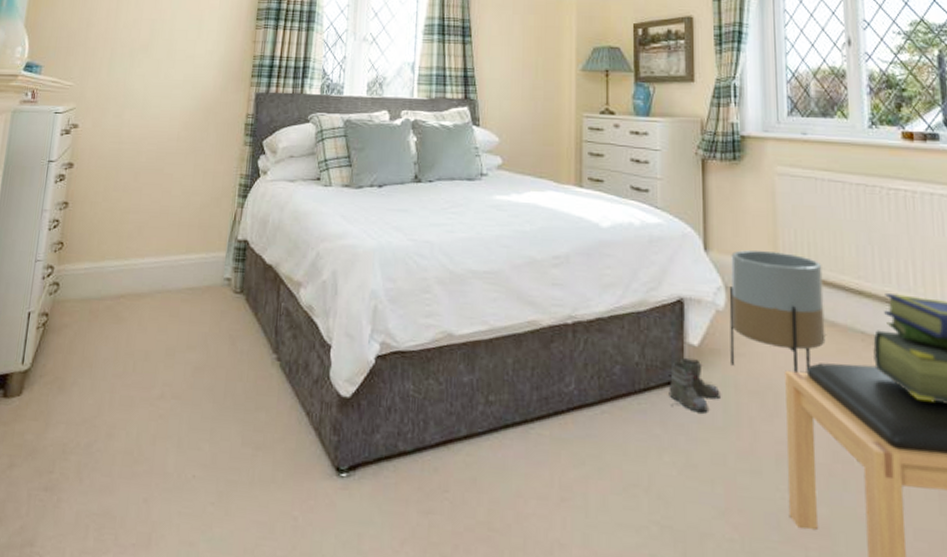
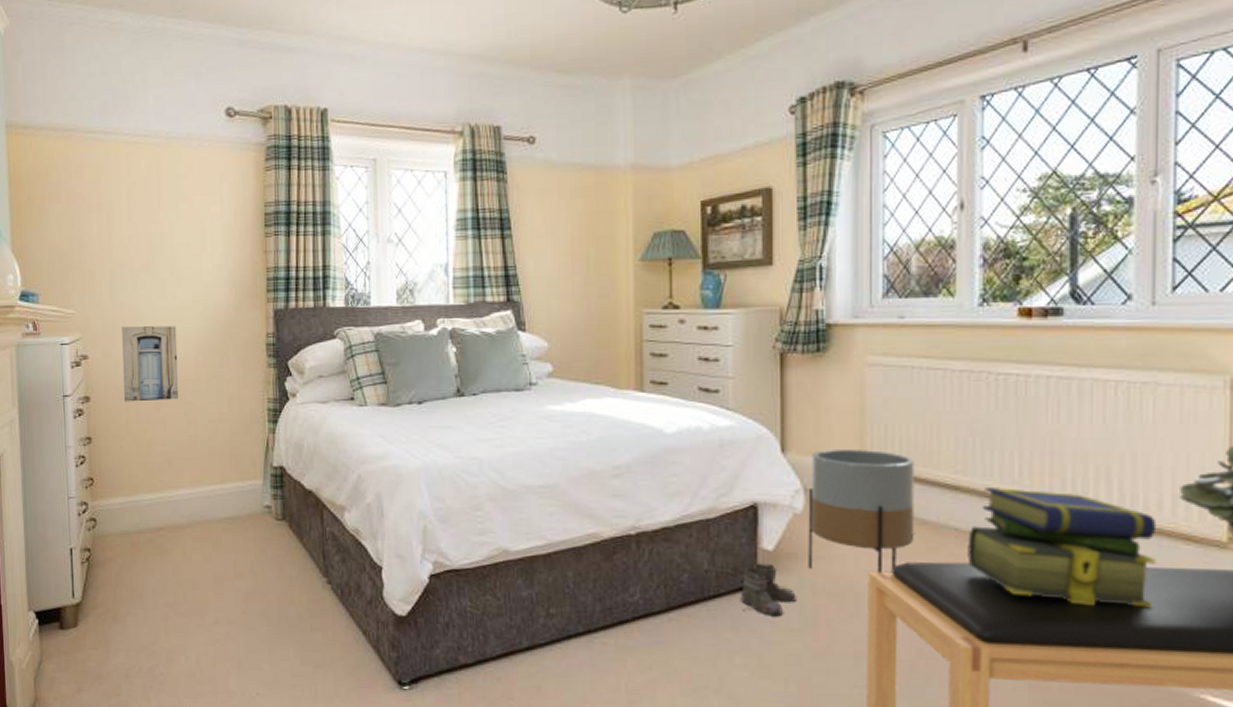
wall art: none [105,99,165,171] -> present [122,326,179,402]

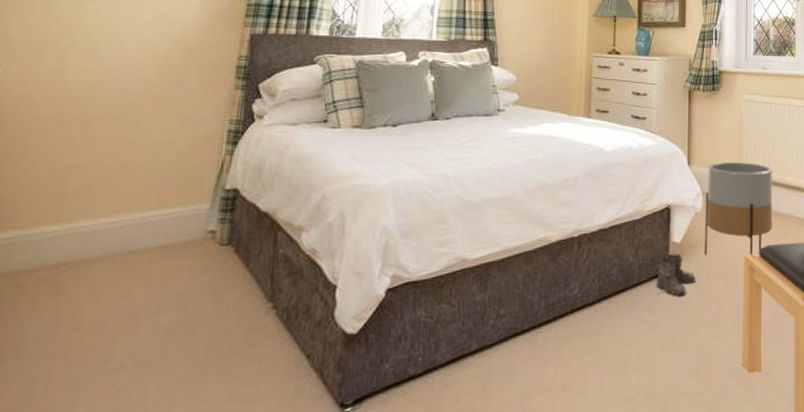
wall art: present [122,326,179,402] -> none [39,40,129,122]

